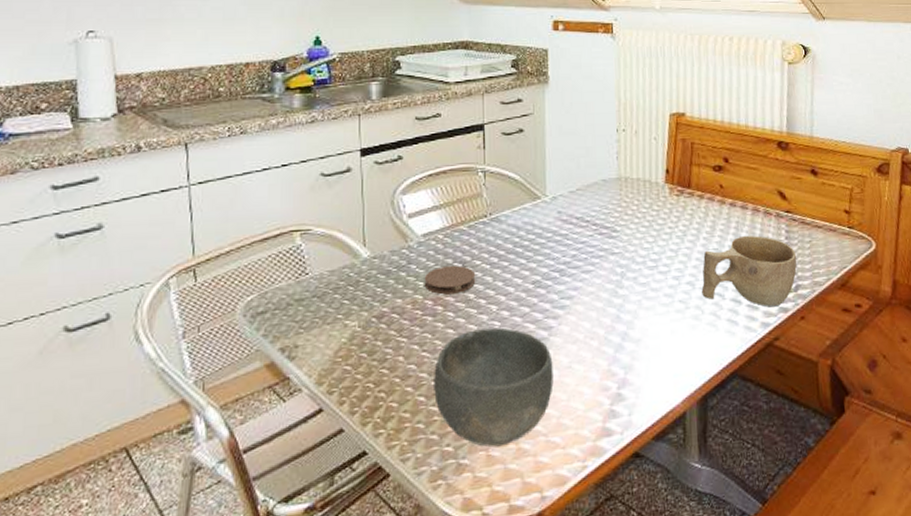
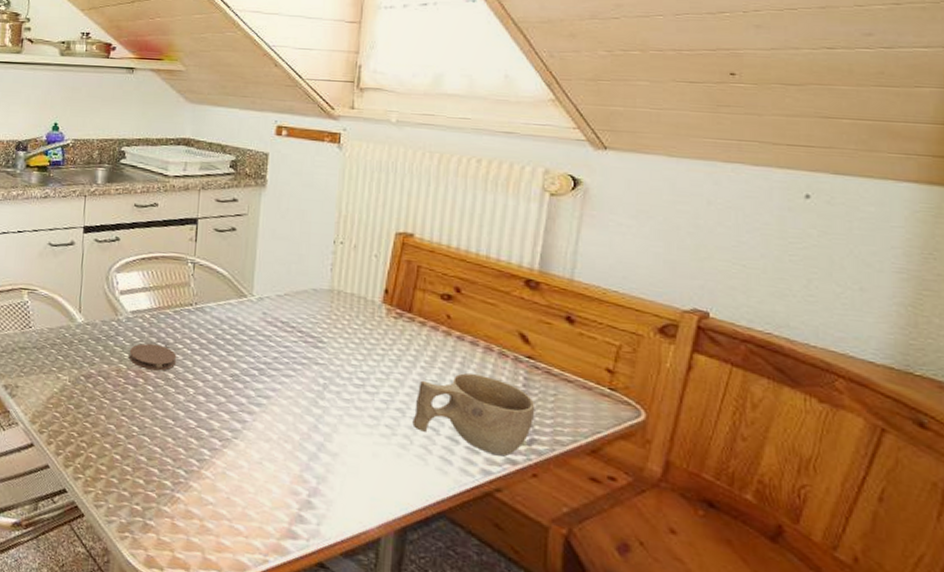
bowl: present [434,327,554,447] -> none [129,406,244,519]

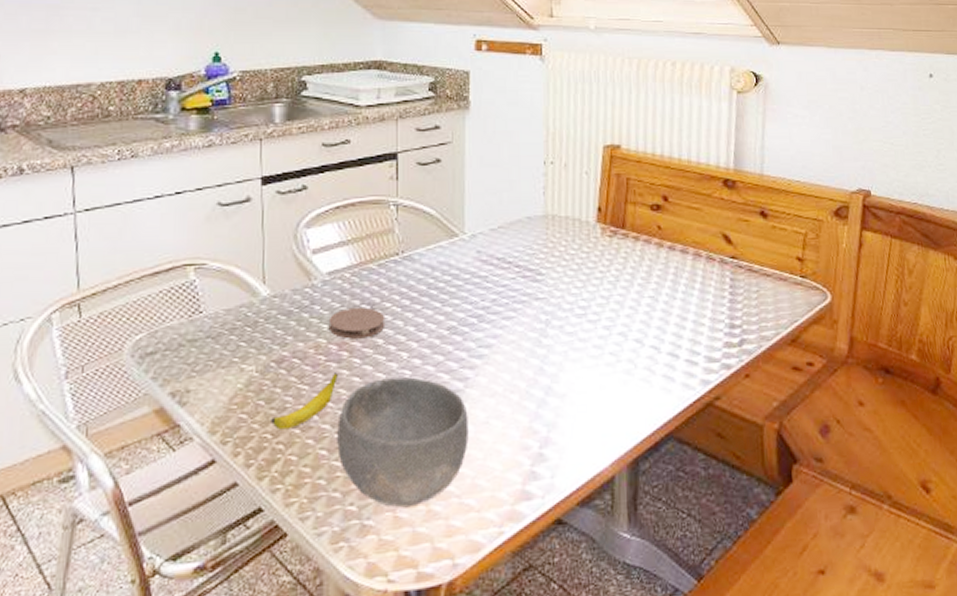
banana: none [78,394,134,433] -> present [271,372,338,430]
bowl: none [129,406,244,519] -> present [337,377,469,508]
cup: present [412,373,535,456] -> none [635,283,743,363]

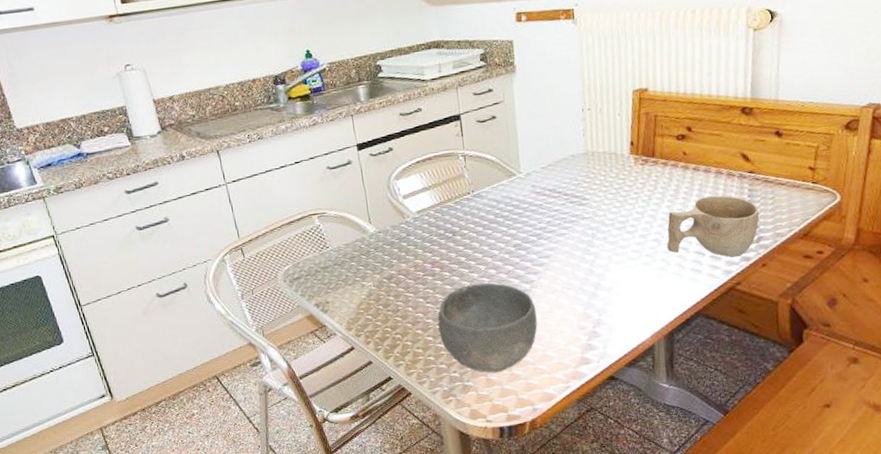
banana: present [271,372,338,430] -> none [389,283,434,325]
coaster: present [328,307,386,339] -> none [422,234,466,259]
cup: none [635,283,743,363] -> present [667,195,760,257]

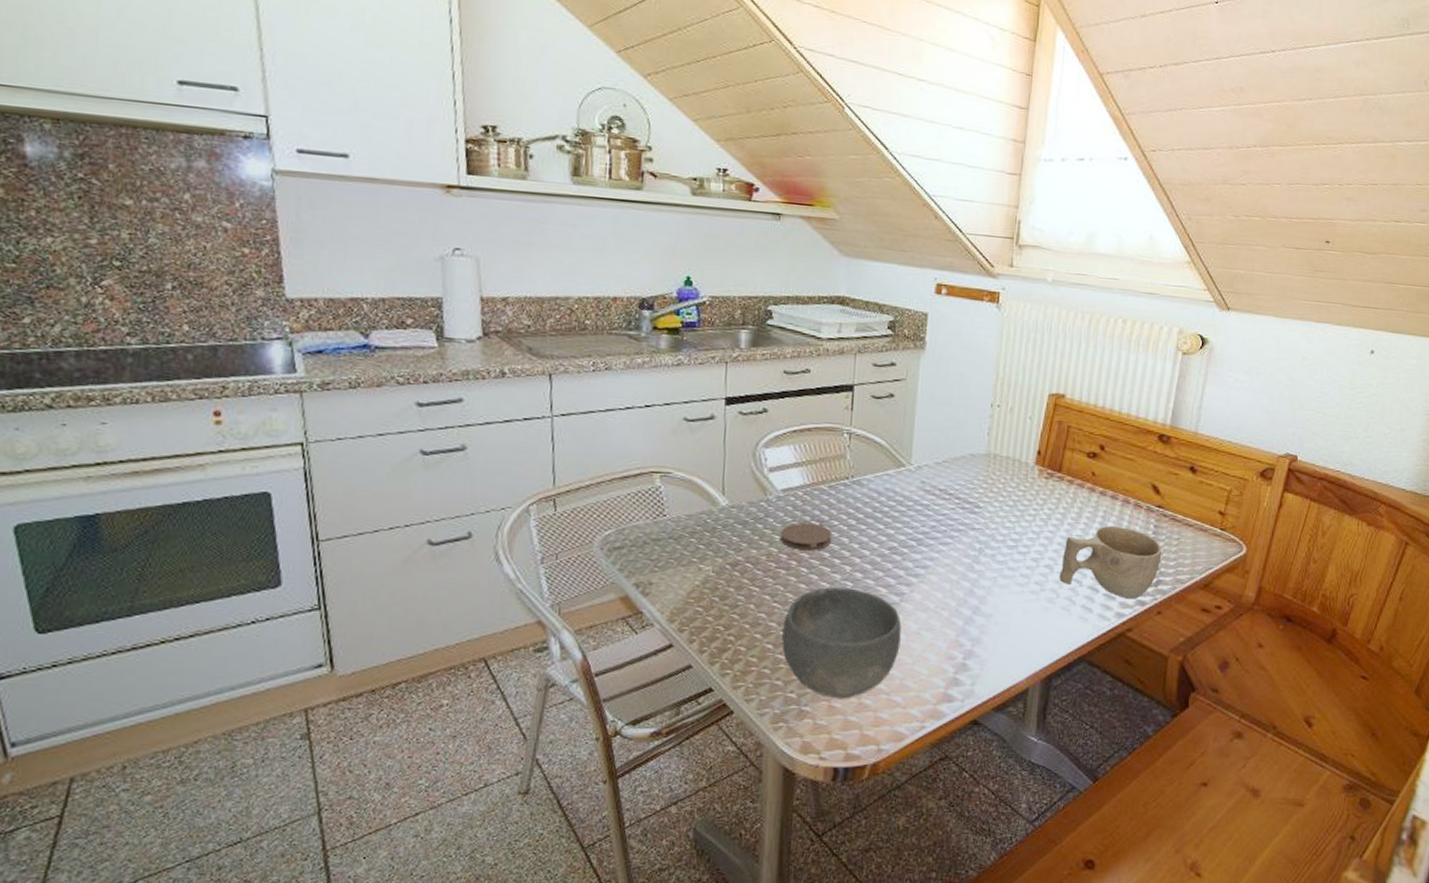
coaster: none [422,234,466,259] -> present [780,522,833,551]

